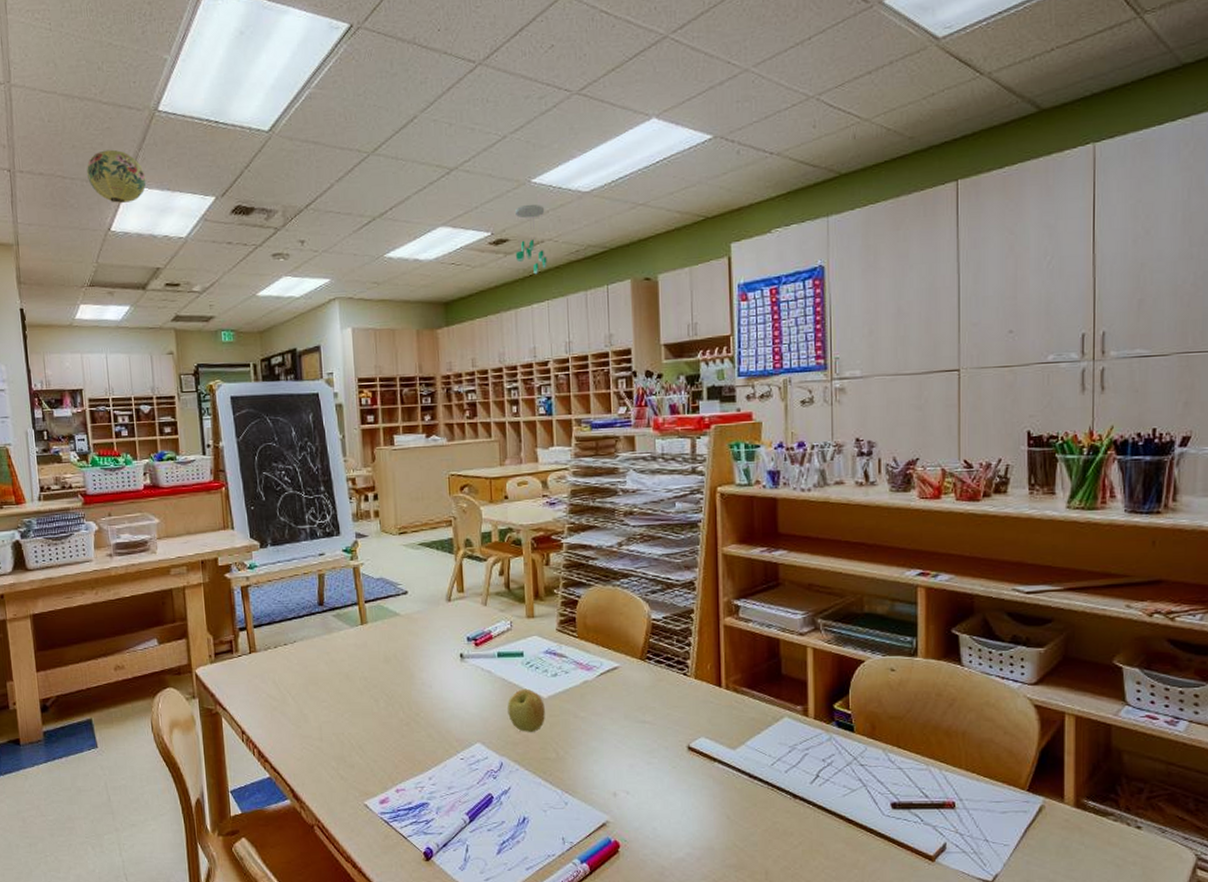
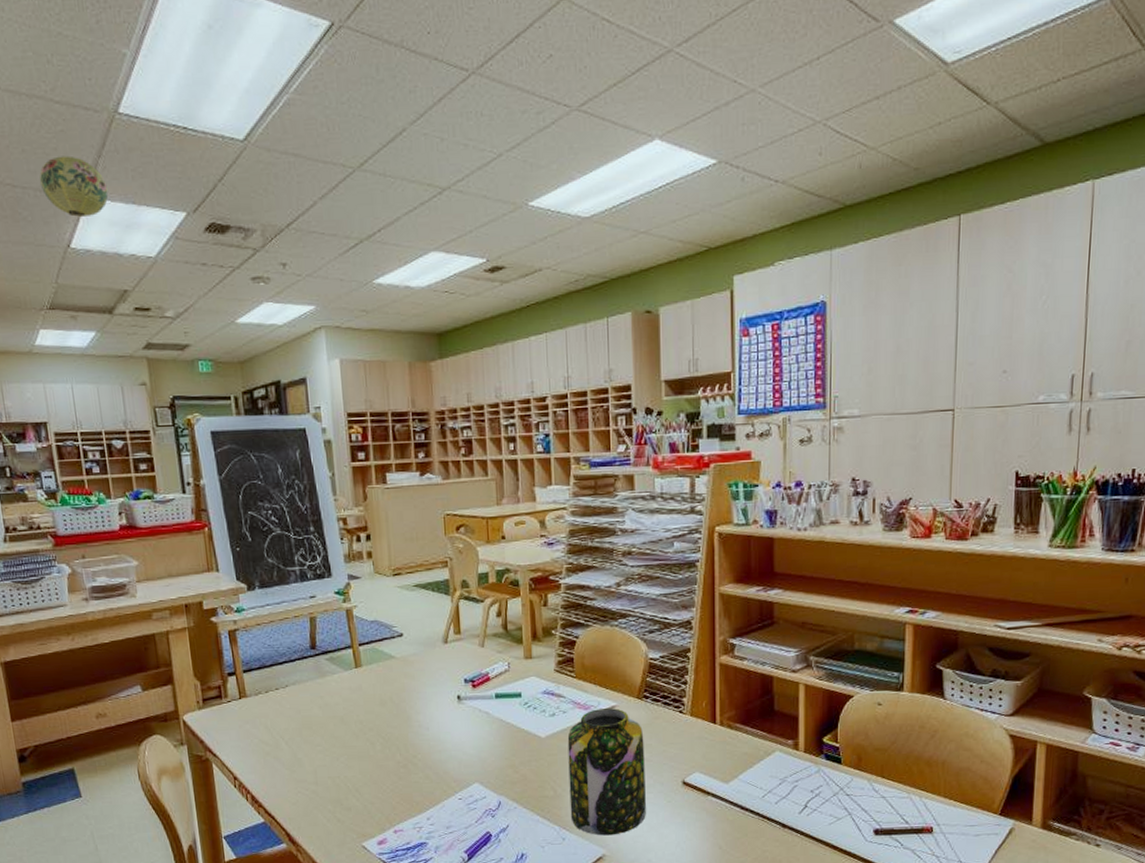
apple: present [507,690,545,732] -> none [505,730,543,771]
ceiling mobile: present [515,204,547,275] -> none [512,229,545,305]
jar: none [570,669,650,801] -> present [567,708,646,836]

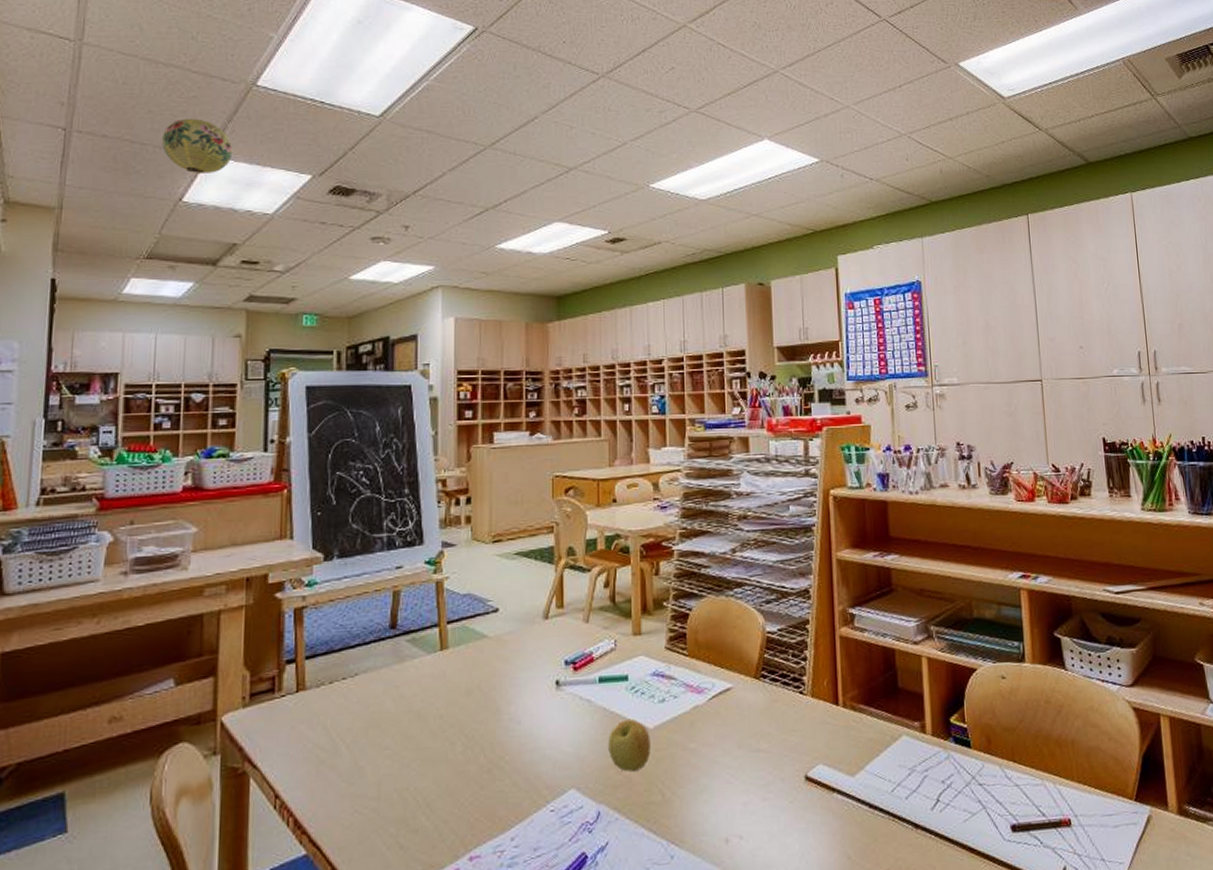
apple: none [505,730,543,771] -> present [608,719,650,772]
jar: present [567,708,646,836] -> none [678,690,766,851]

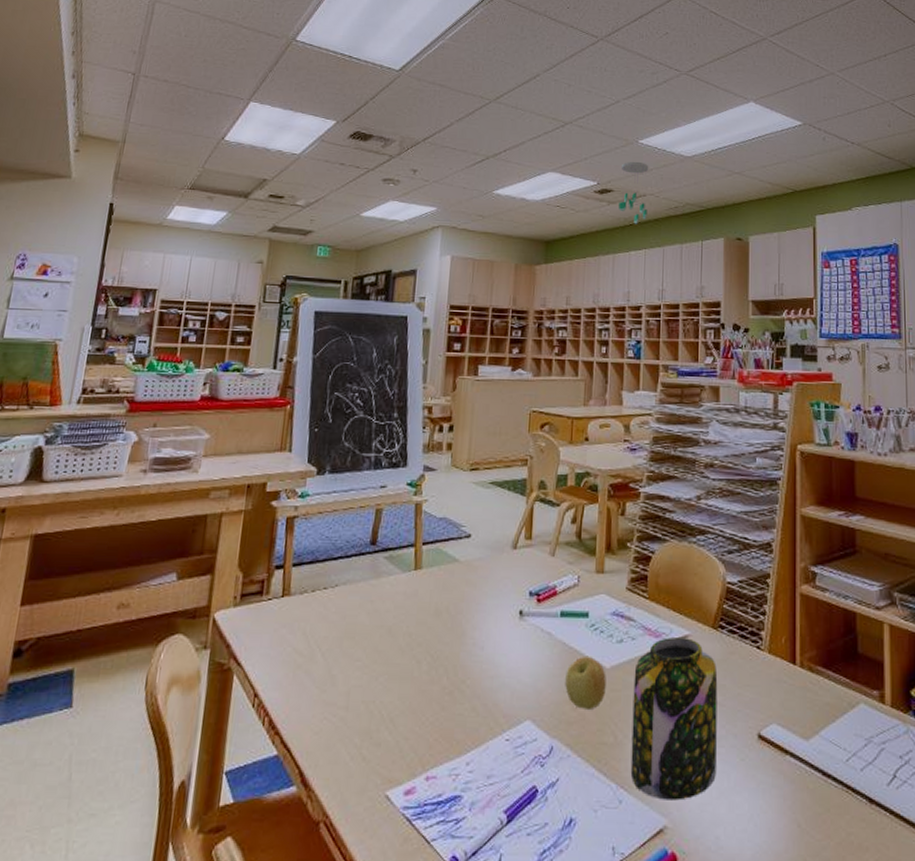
paper lantern: present [161,118,233,173] -> none [211,67,271,116]
ceiling mobile: none [633,207,664,274] -> present [619,161,649,224]
jar: none [678,690,766,851] -> present [630,637,718,801]

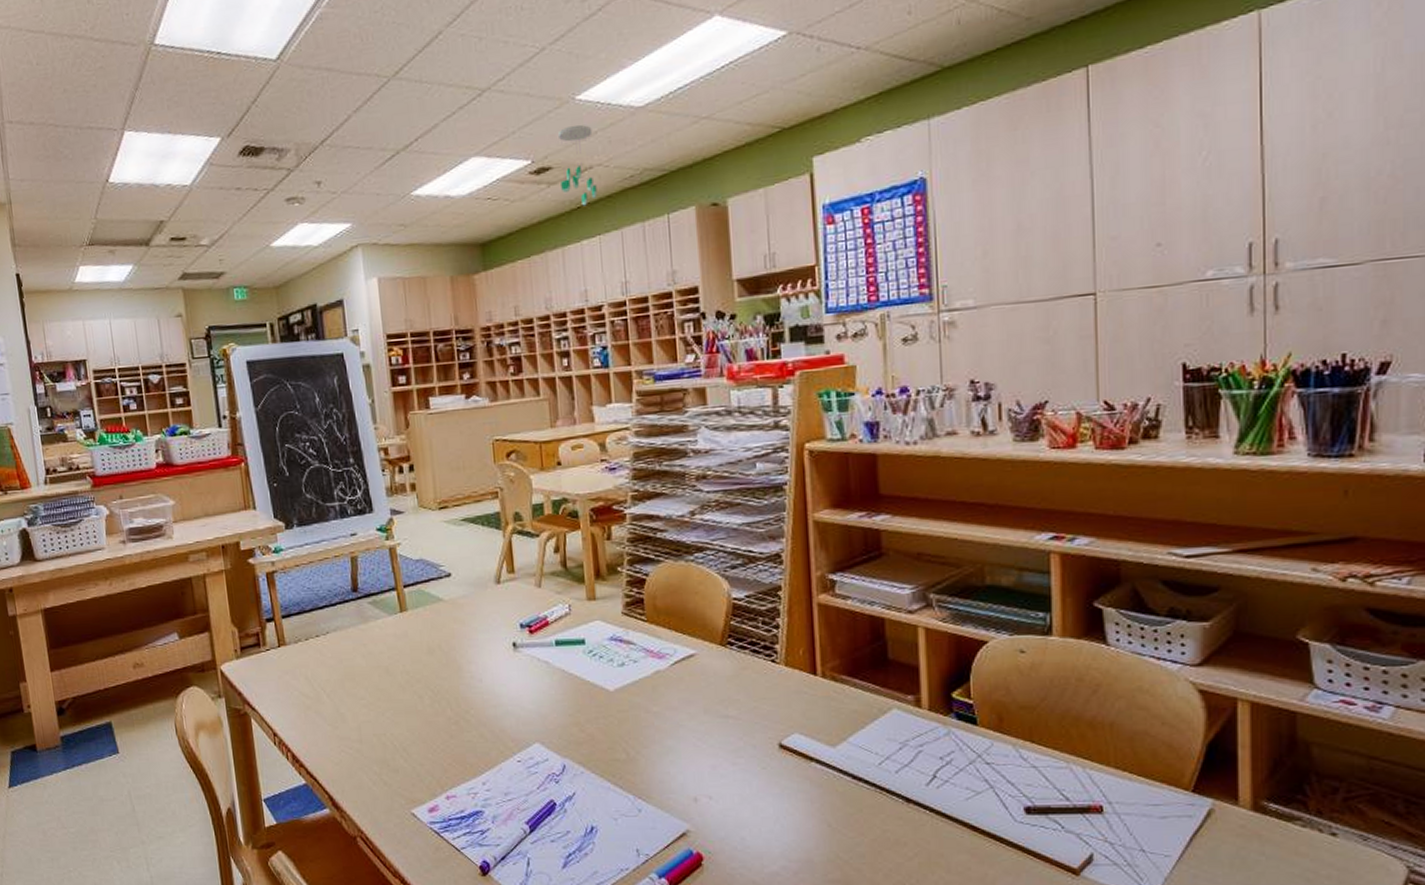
apple: present [565,657,606,709] -> none [569,682,612,730]
jar: present [630,637,718,801] -> none [640,657,737,808]

